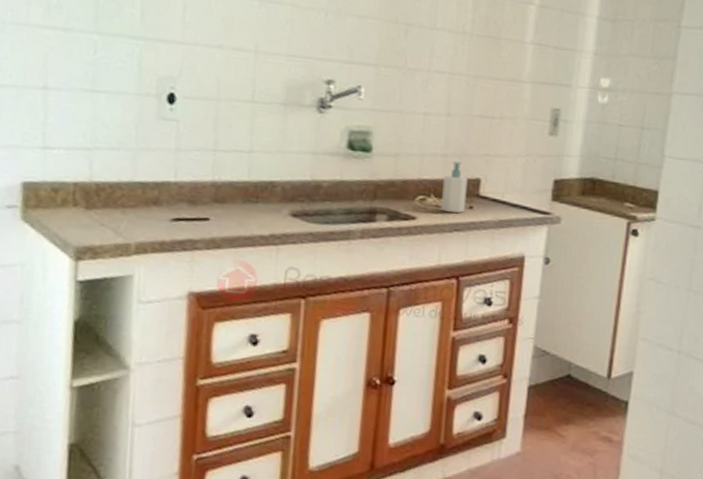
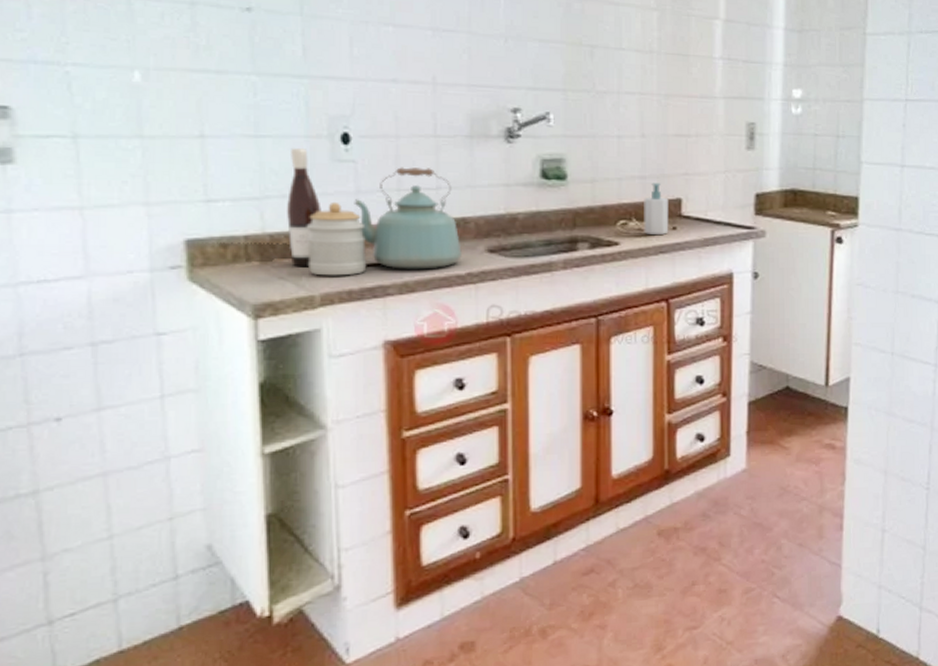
bottle: none [112,104,144,217] -> present [287,148,322,267]
jar: none [127,157,181,227] -> present [306,201,367,276]
kettle: none [173,129,268,228] -> present [354,167,463,269]

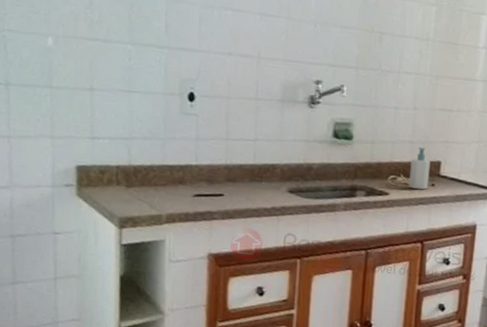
bottle: present [287,148,322,267] -> none [146,102,171,193]
jar: present [306,201,367,276] -> none [159,145,201,202]
kettle: present [354,167,463,269] -> none [194,121,270,202]

